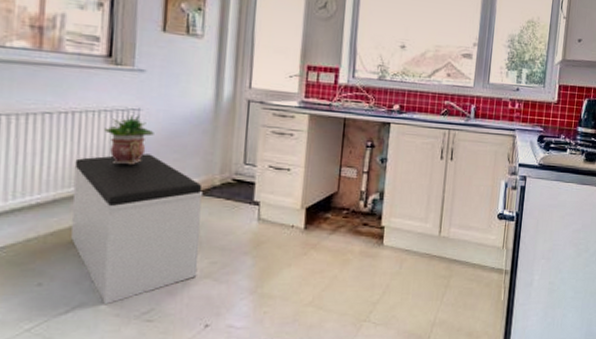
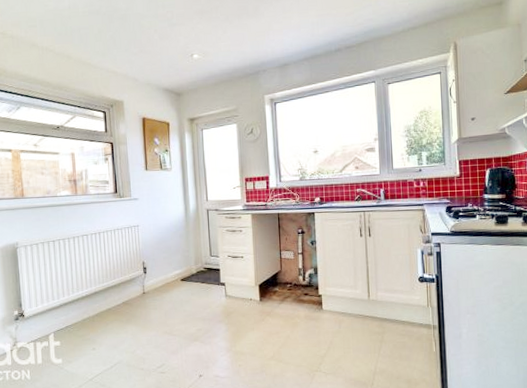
bench: present [71,153,204,305] -> none [104,255,189,362]
potted plant: present [104,115,154,165] -> none [119,230,149,265]

